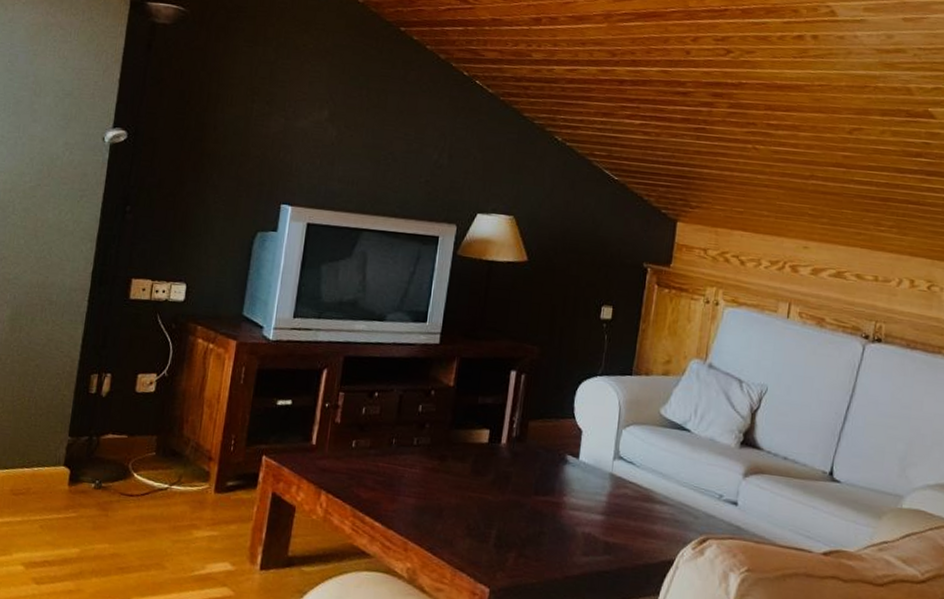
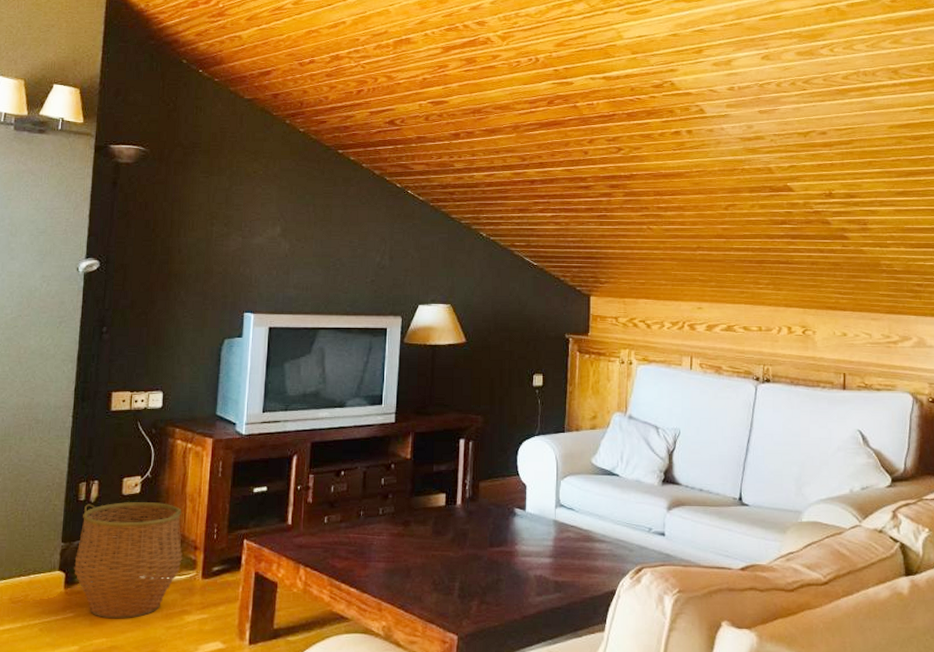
basket: none [79,398,198,526] -> present [74,502,183,619]

